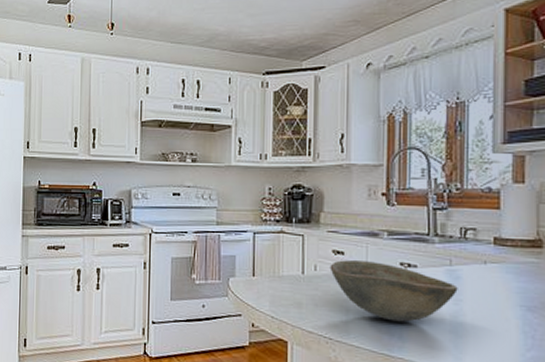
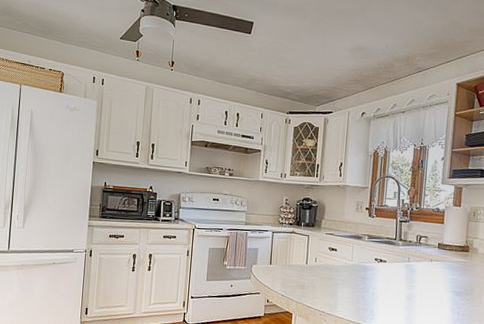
bowl: present [330,260,458,322] -> none [326,255,412,301]

